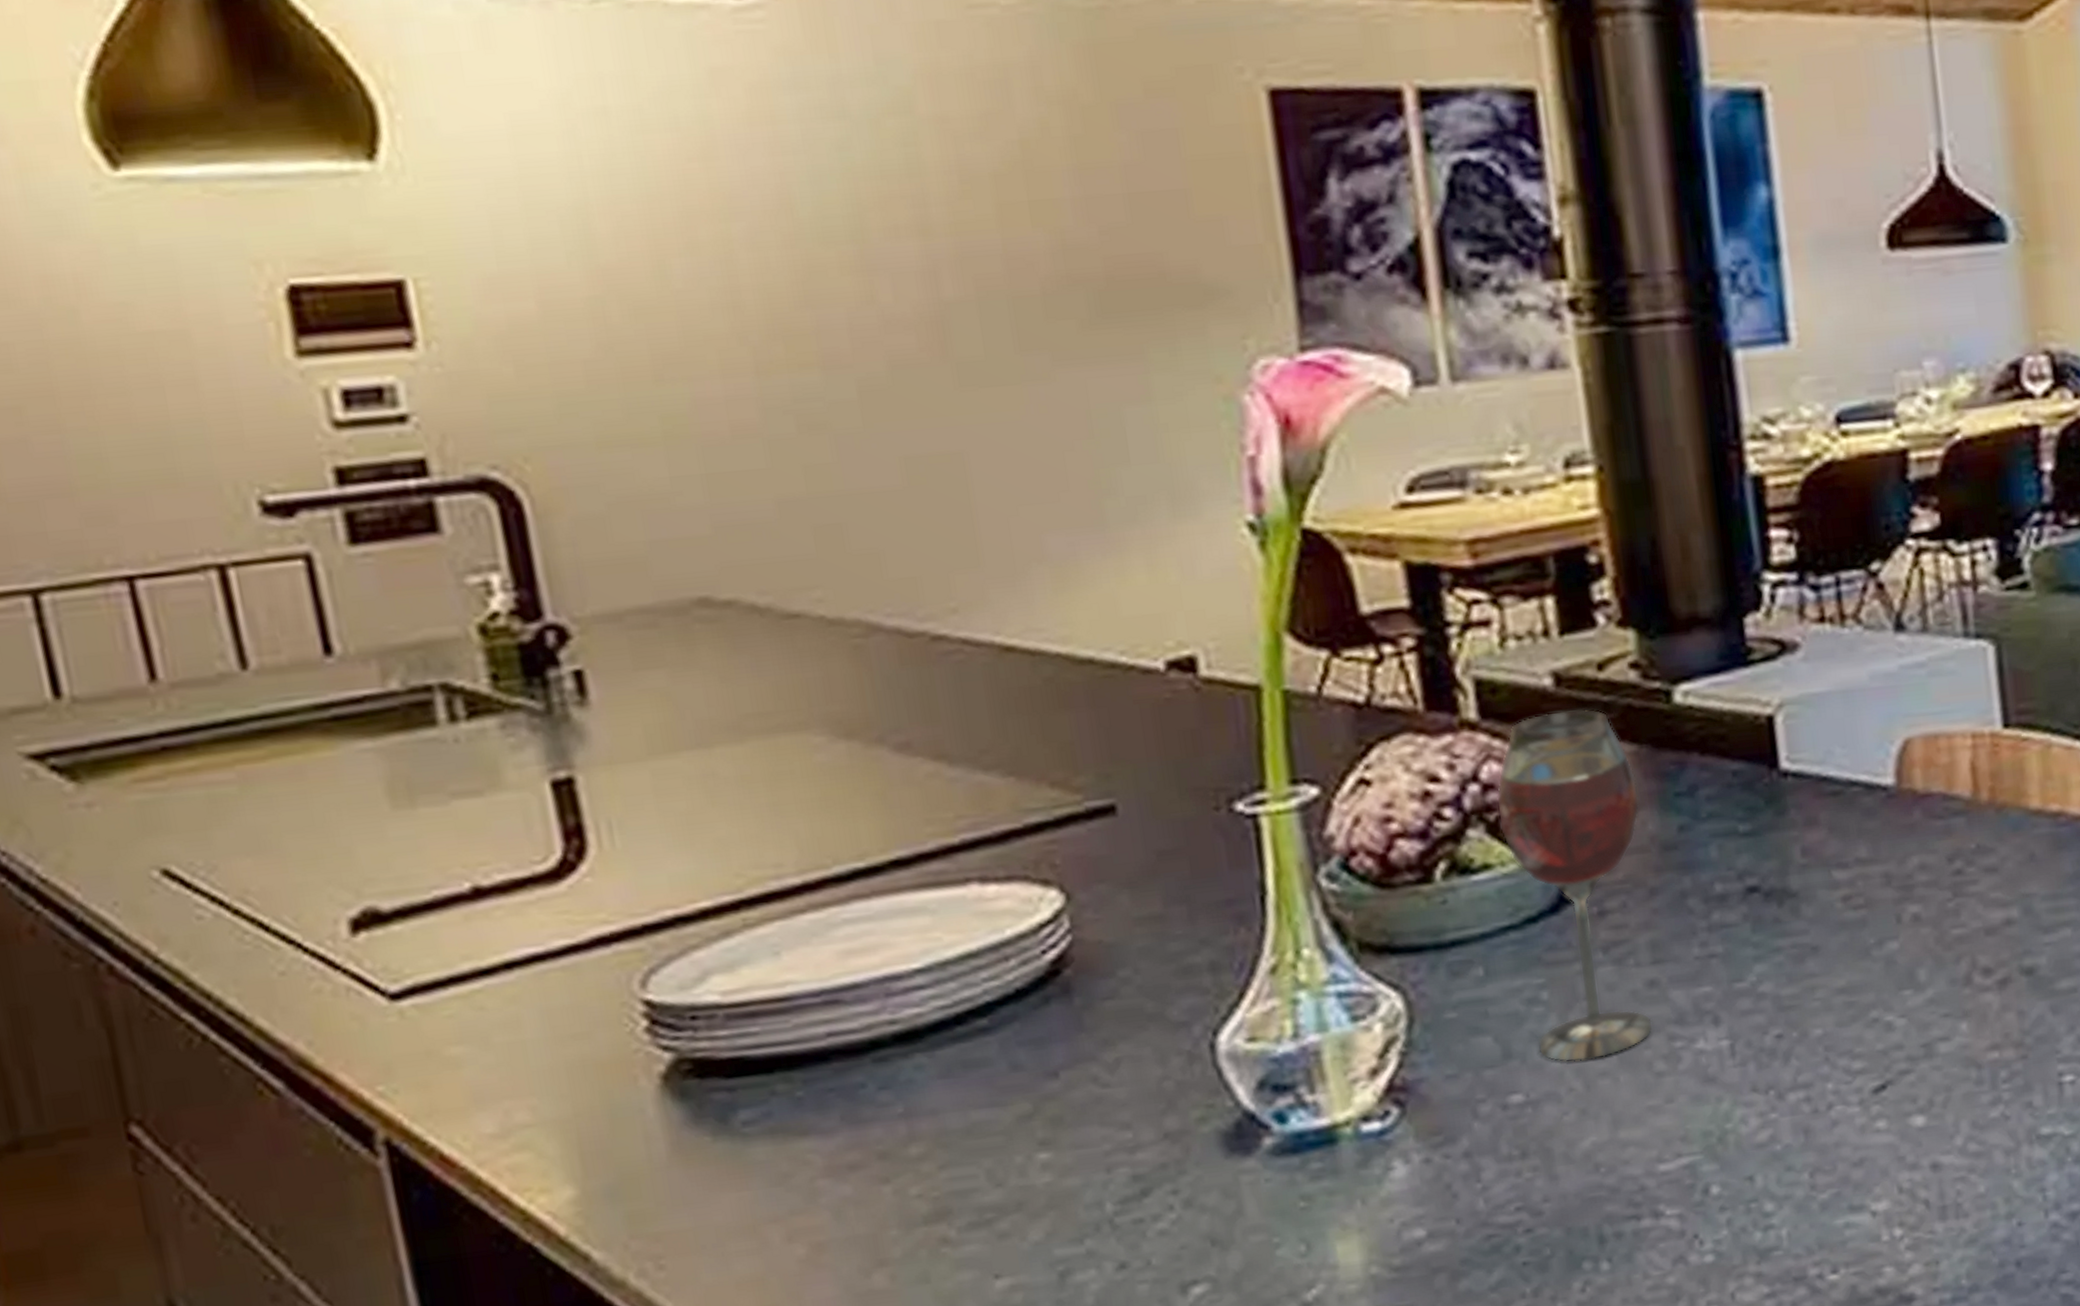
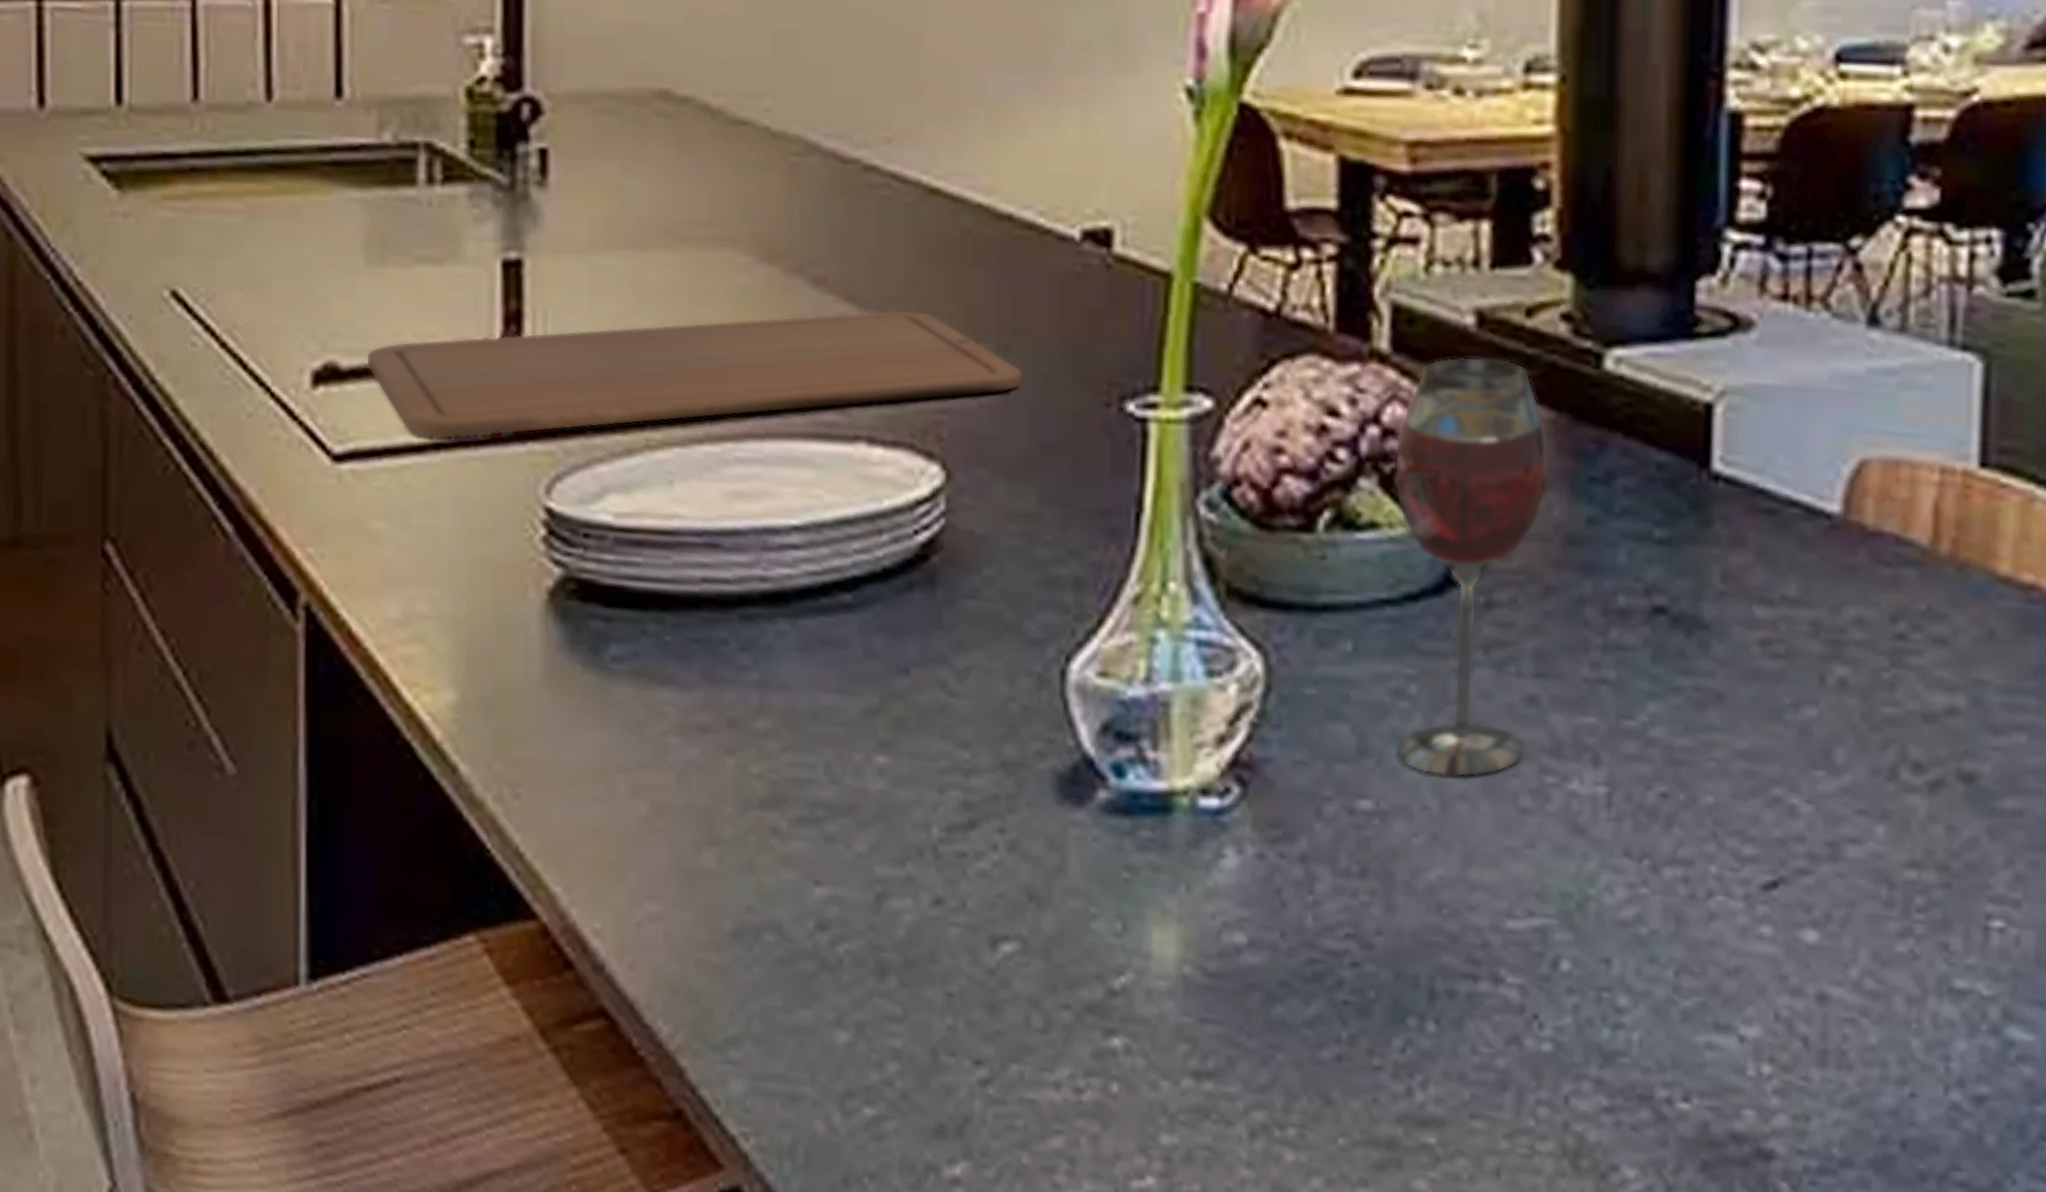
chopping board: none [411,757,1129,961] -> present [366,310,1023,439]

